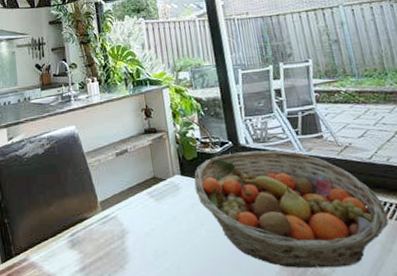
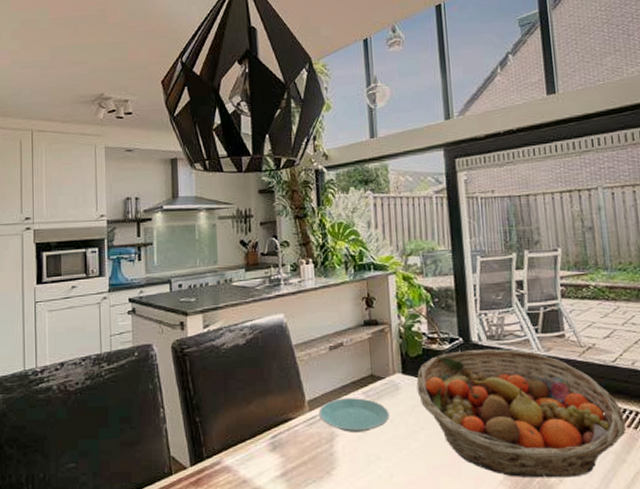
plate: none [110,198,173,229] -> present [318,398,390,432]

